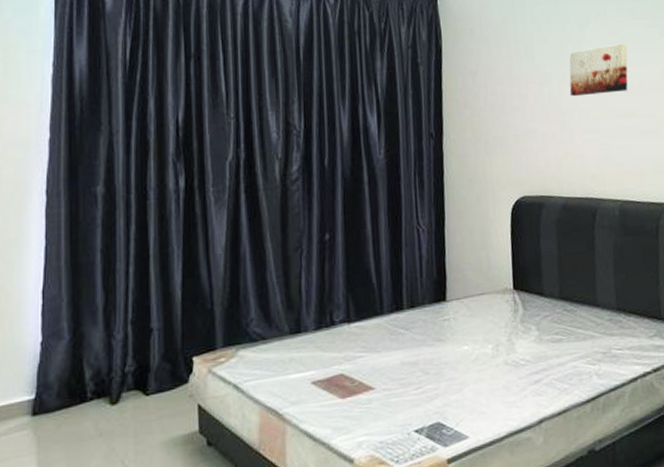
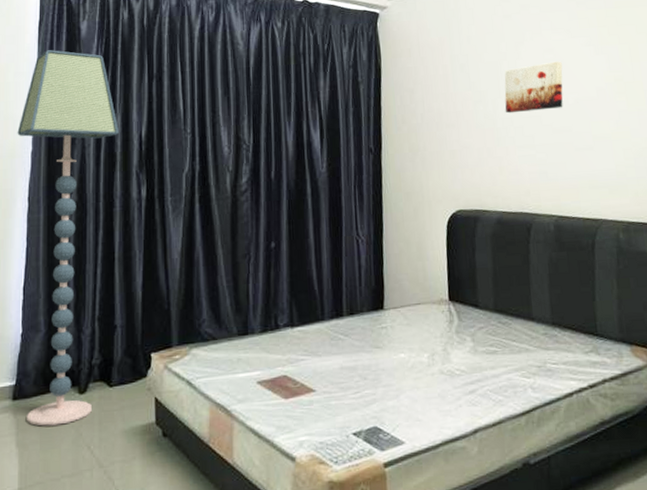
floor lamp: none [31,25,152,443] -> present [17,50,119,427]

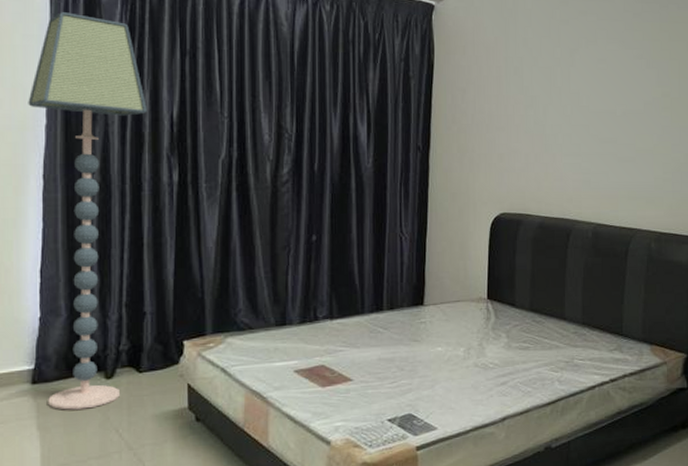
wall art: present [504,61,563,114] -> none [555,72,614,121]

